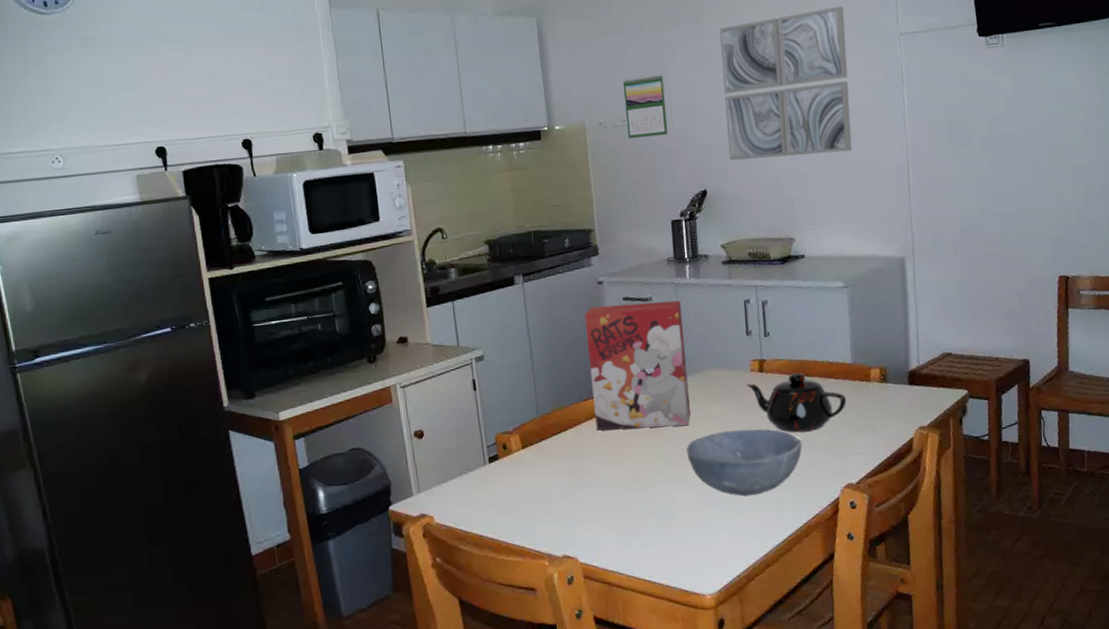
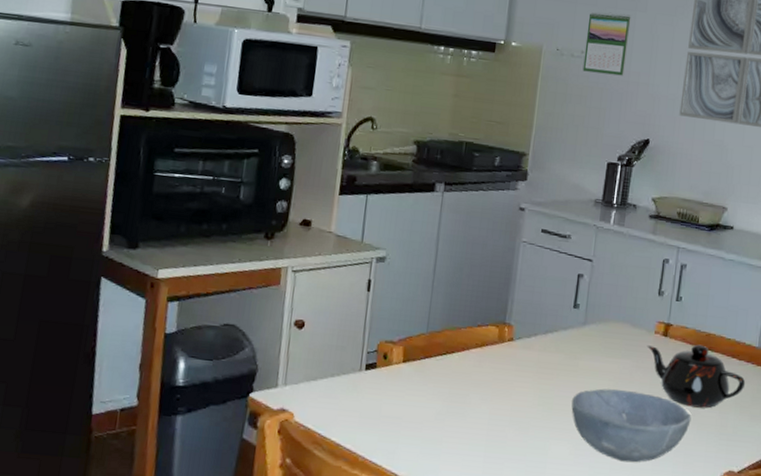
cereal box: present [584,300,691,431] -> none [484,231,599,375]

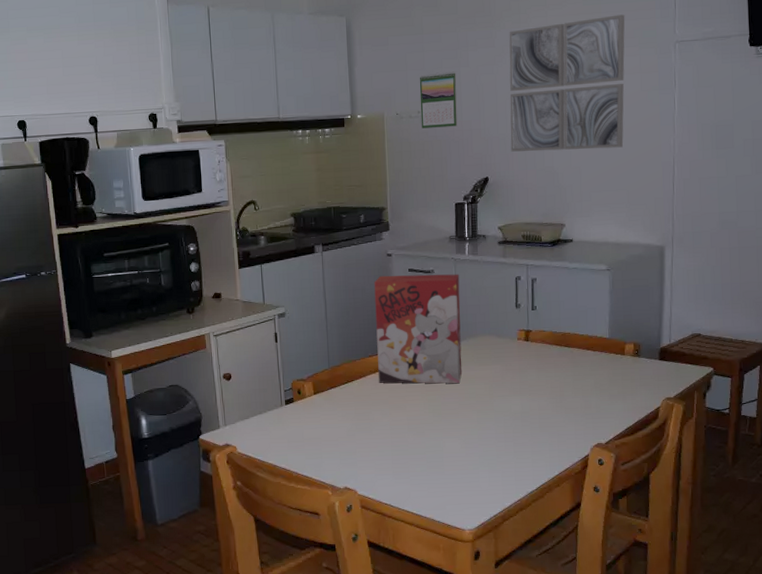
cereal box: none [484,231,599,375] -> present [374,274,462,384]
bowl: present [571,388,691,463] -> none [456,390,559,448]
teapot: present [647,344,746,409] -> none [512,343,602,396]

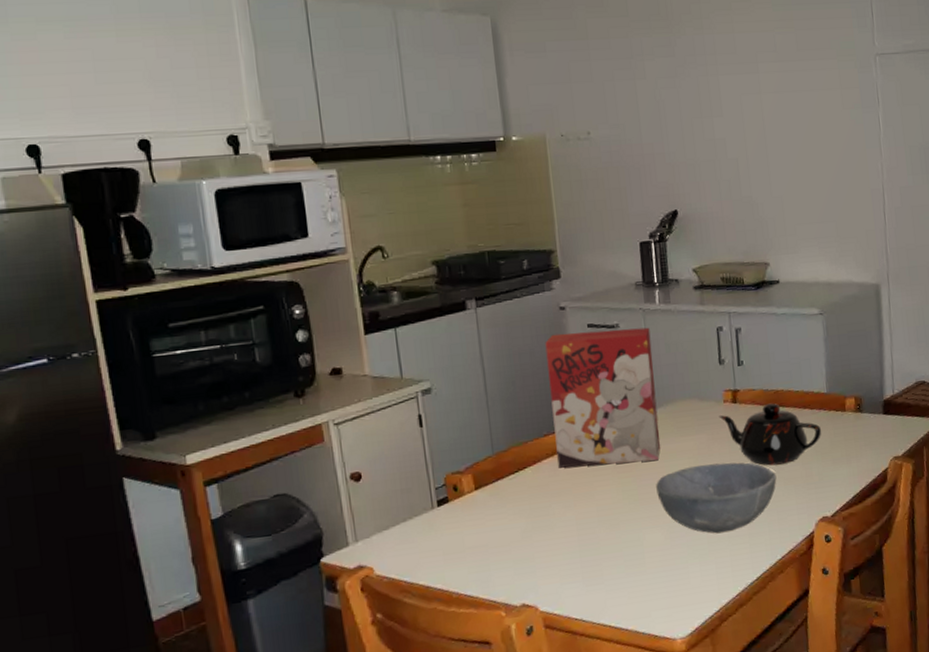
calendar: present [419,71,458,129] -> none [587,84,637,153]
bowl: none [456,390,559,448] -> present [656,462,777,534]
wall art: present [509,14,625,152] -> none [690,22,828,180]
teapot: none [512,343,602,396] -> present [718,403,822,466]

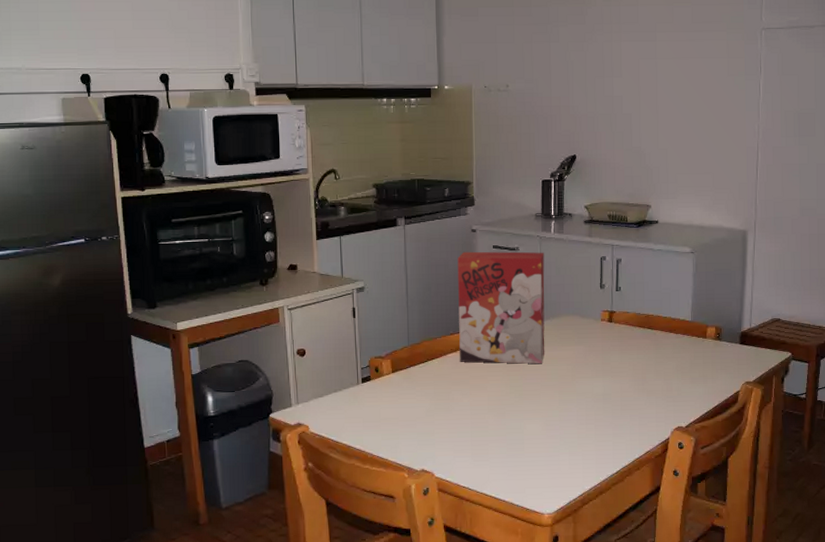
bowl: present [656,462,777,534] -> none [538,372,641,431]
teapot: present [718,403,822,466] -> none [596,325,684,378]

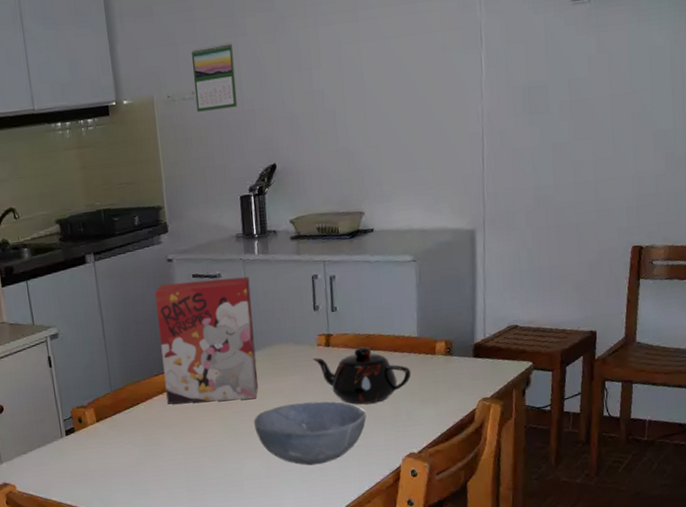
calendar: none [509,46,547,103] -> present [192,42,238,112]
bowl: none [538,372,641,431] -> present [254,401,366,466]
teapot: none [596,325,684,378] -> present [312,346,412,405]

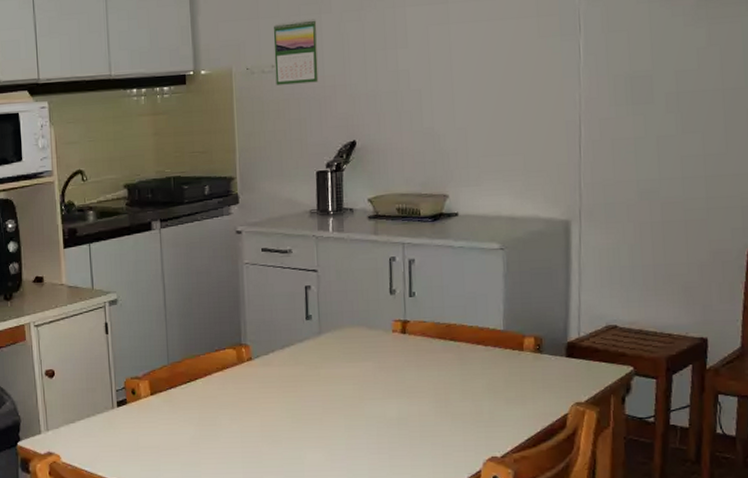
cereal box: present [155,276,258,404] -> none [221,254,326,384]
bowl: present [254,401,366,466] -> none [319,392,444,461]
teapot: present [312,346,412,405] -> none [386,336,496,399]

